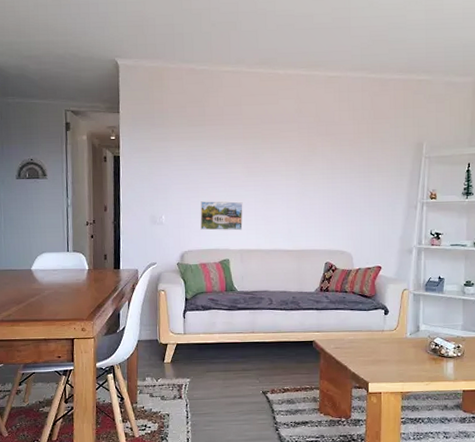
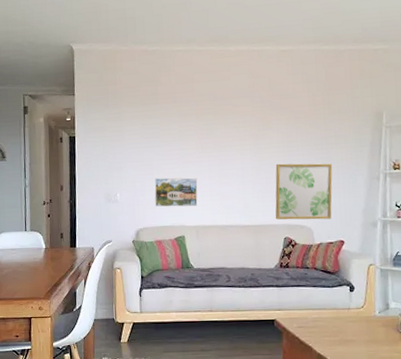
wall art: none [317,190,374,246] -> present [275,163,333,220]

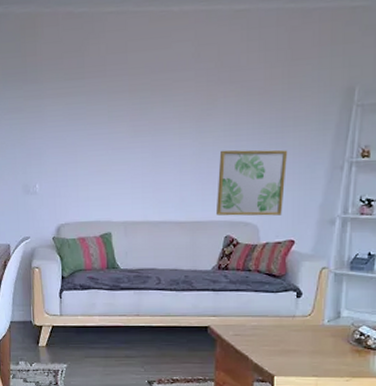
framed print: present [154,177,198,207] -> none [78,166,128,200]

